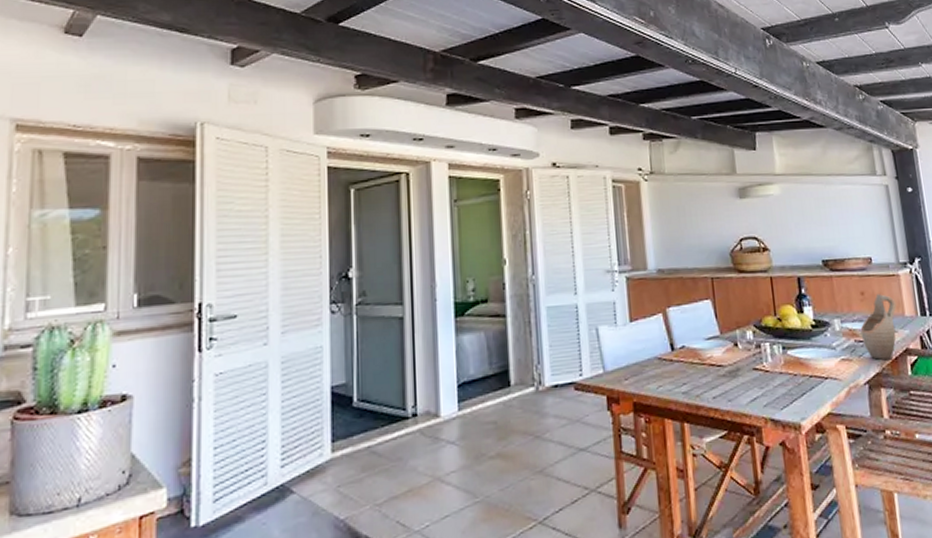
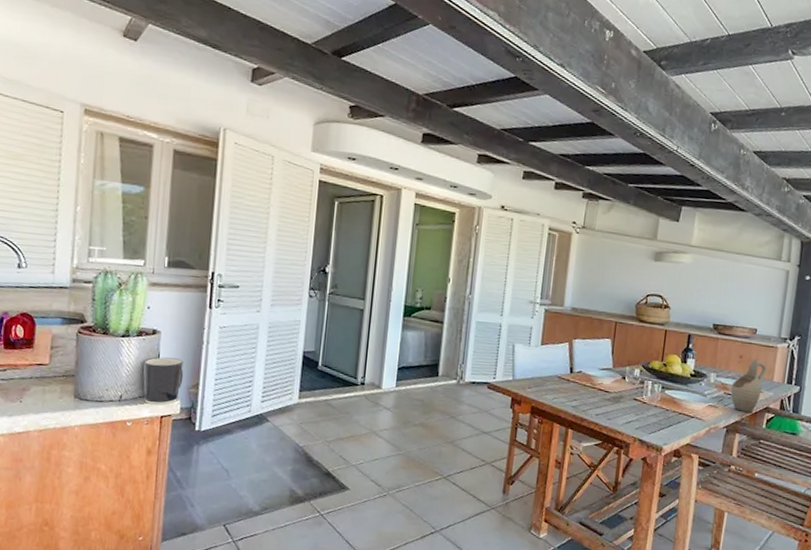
mug: none [110,428,169,504] -> present [143,357,184,406]

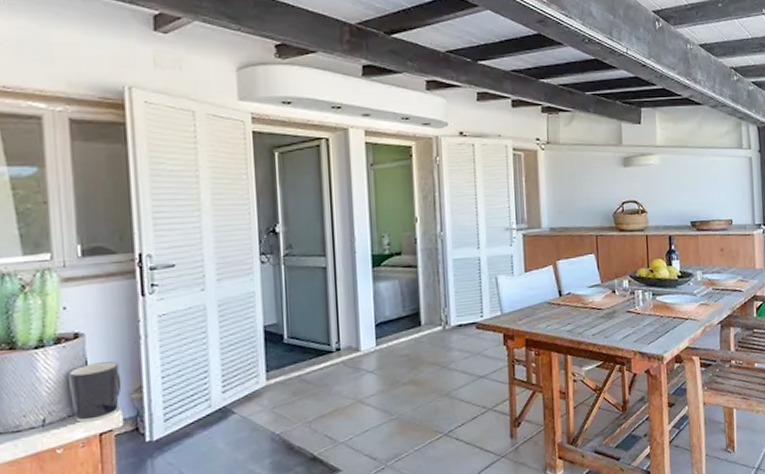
pitcher: present [730,360,768,413] -> none [718,250,749,305]

